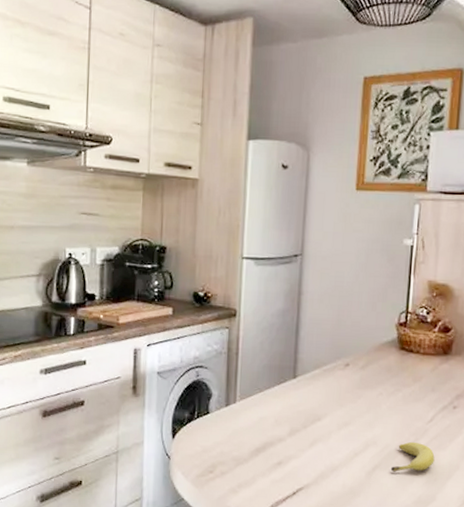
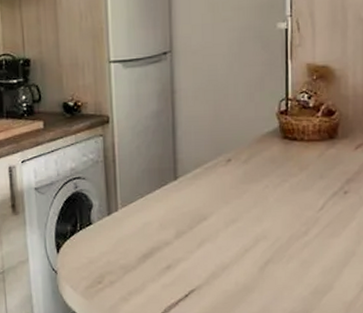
fruit: present [390,441,435,472] -> none [283,232,329,265]

